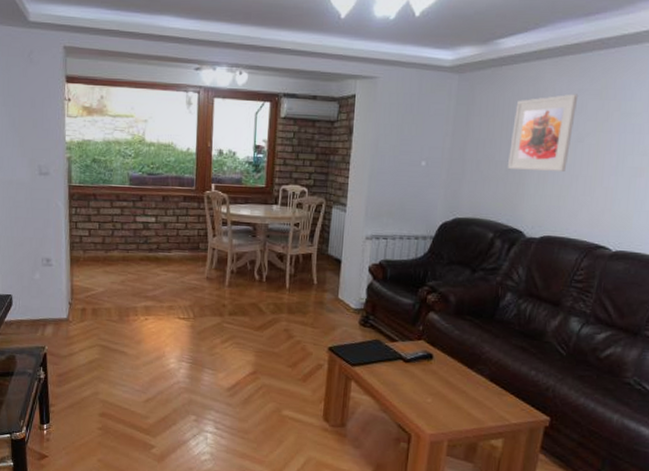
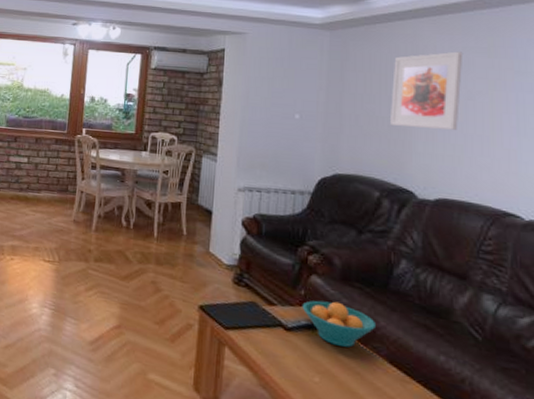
fruit bowl: none [420,333,481,371] -> present [302,300,375,348]

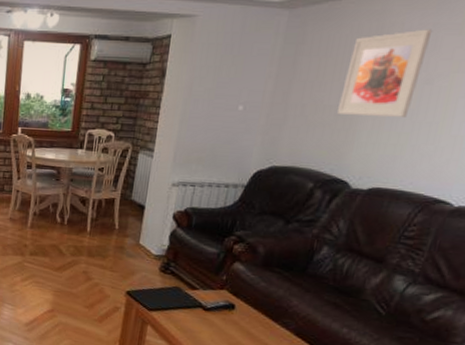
fruit bowl: present [302,300,375,348] -> none [222,284,289,323]

